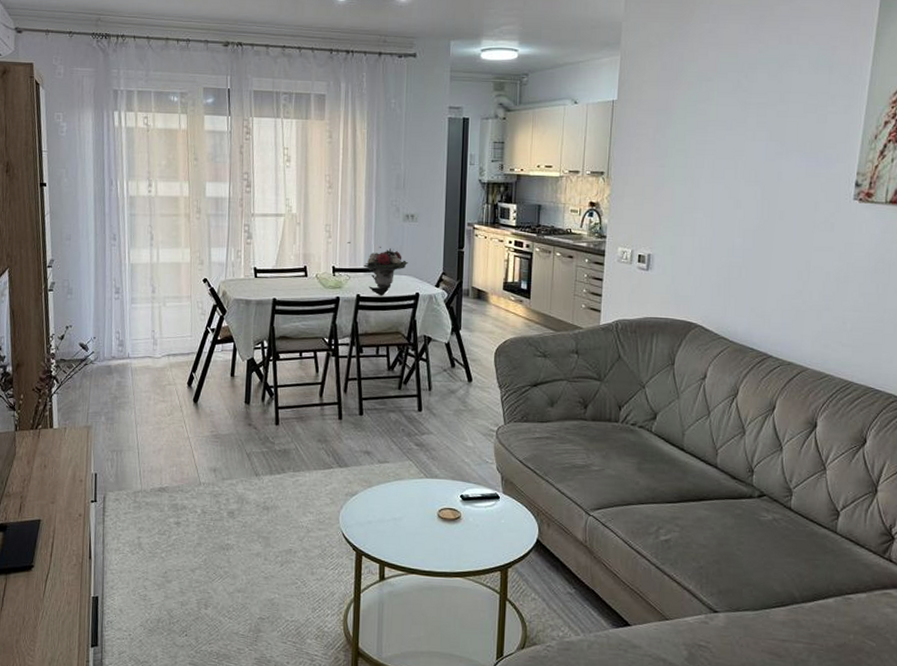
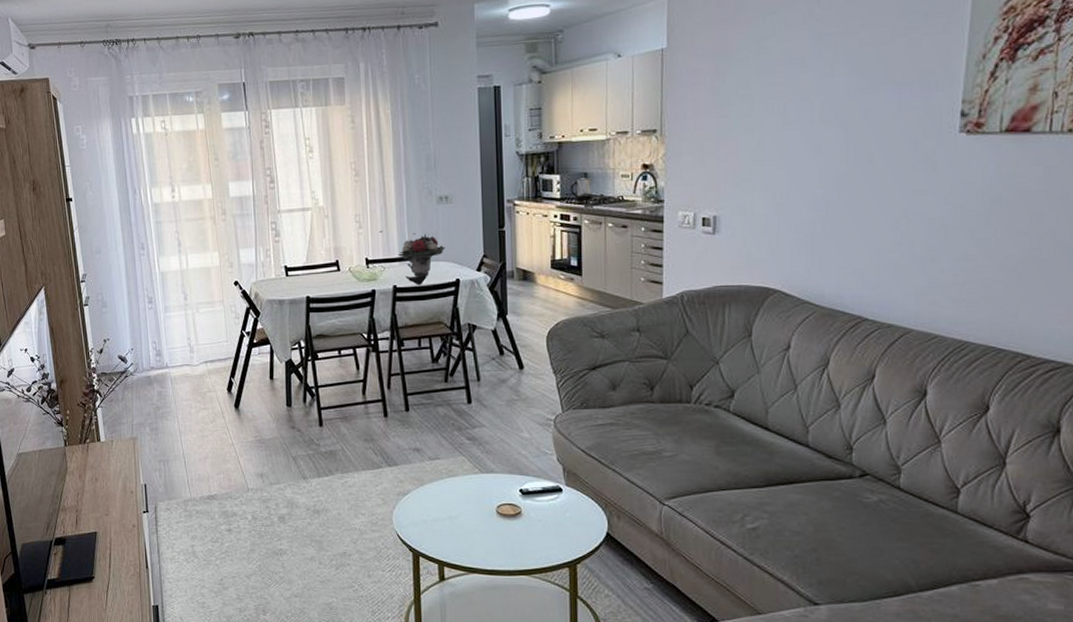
kettle: none [525,209,545,231] -> present [570,178,593,202]

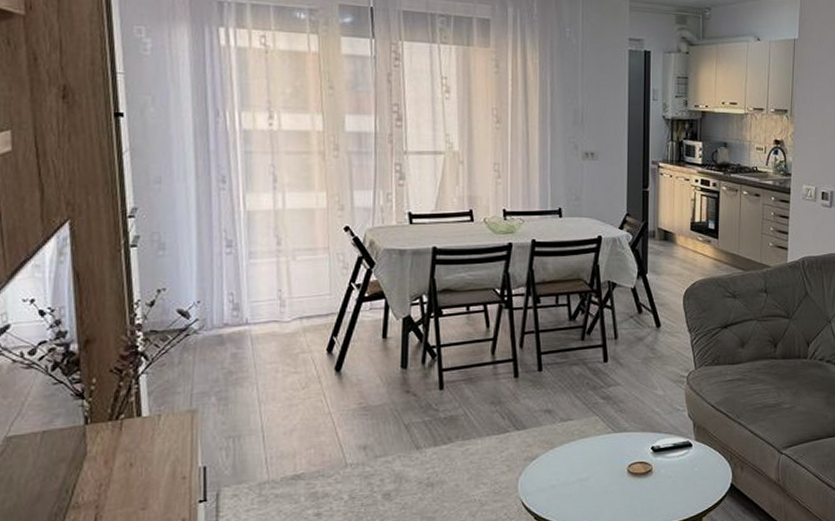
flower arrangement: present [379,230,445,285] -> none [519,181,589,241]

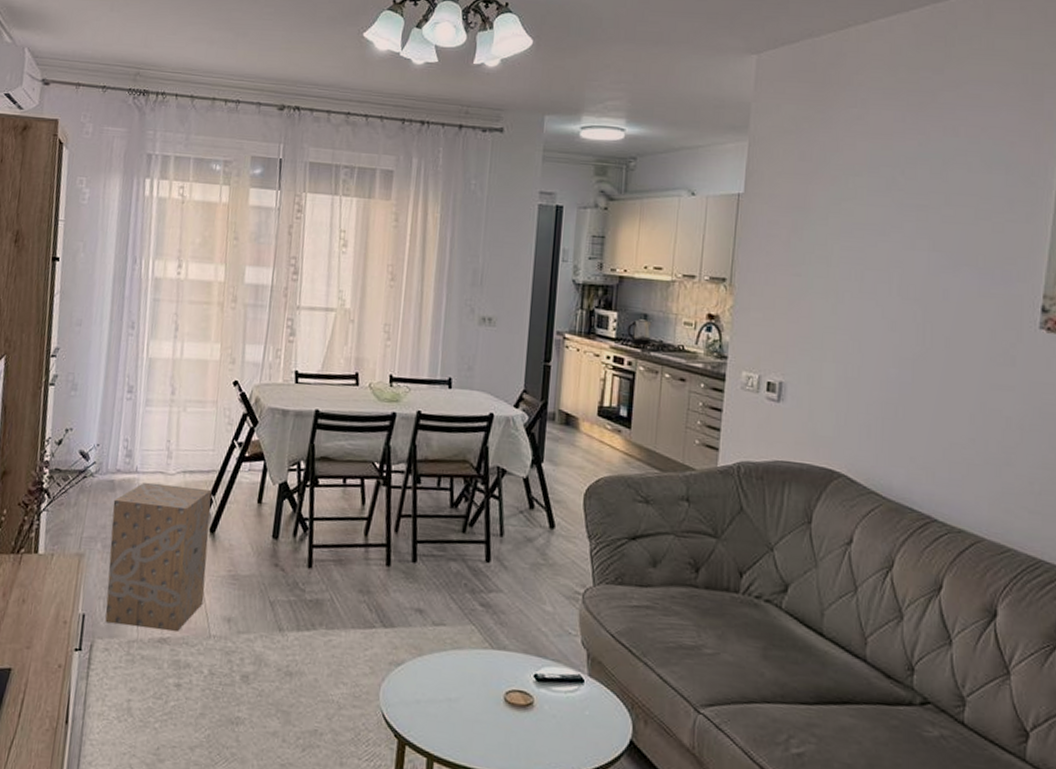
decorative box: none [224,331,336,470] -> present [105,481,212,631]

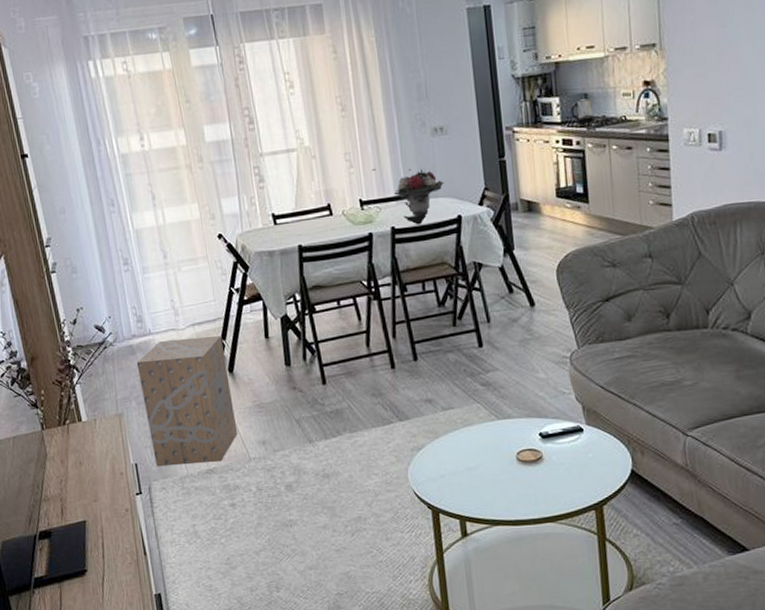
flower arrangement: none [409,345,482,415] -> present [371,168,444,225]

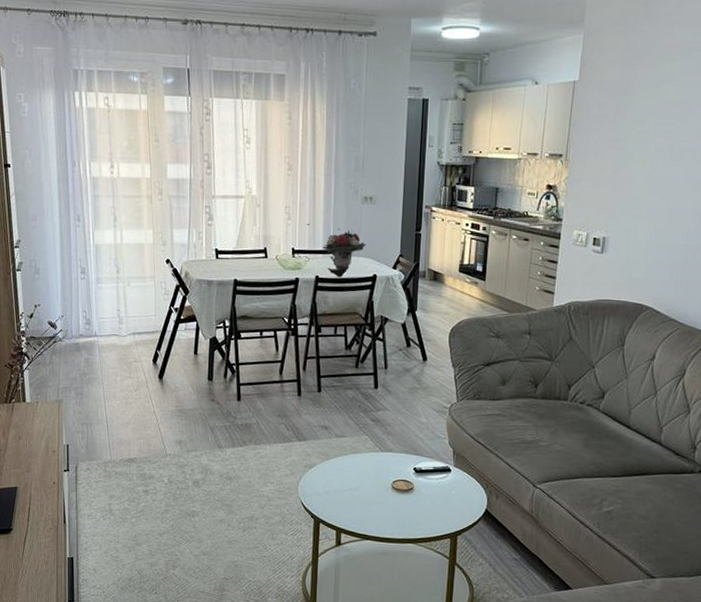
decorative box: present [136,335,238,466] -> none [80,343,159,453]
kettle: present [570,98,595,125] -> none [482,192,502,214]

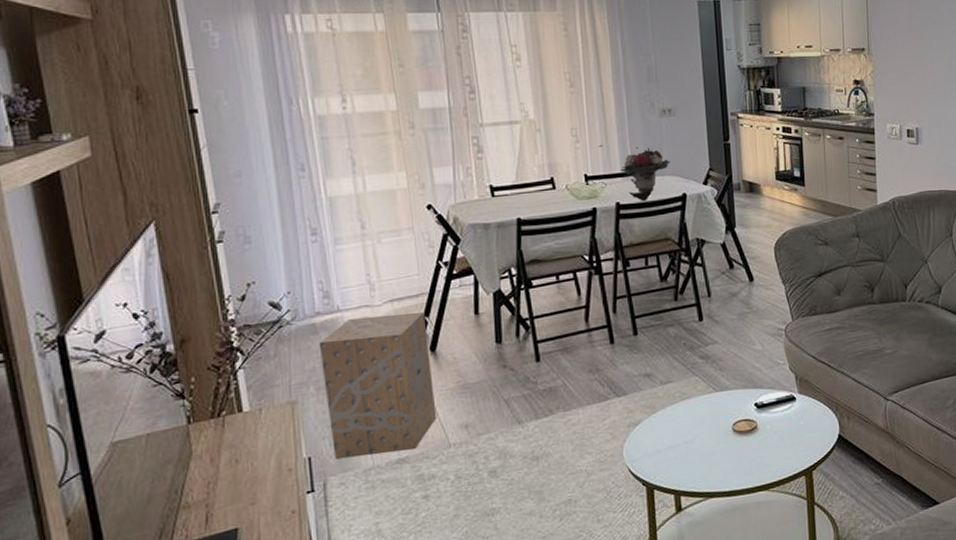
decorative box: none [80,343,159,453] -> present [319,311,437,459]

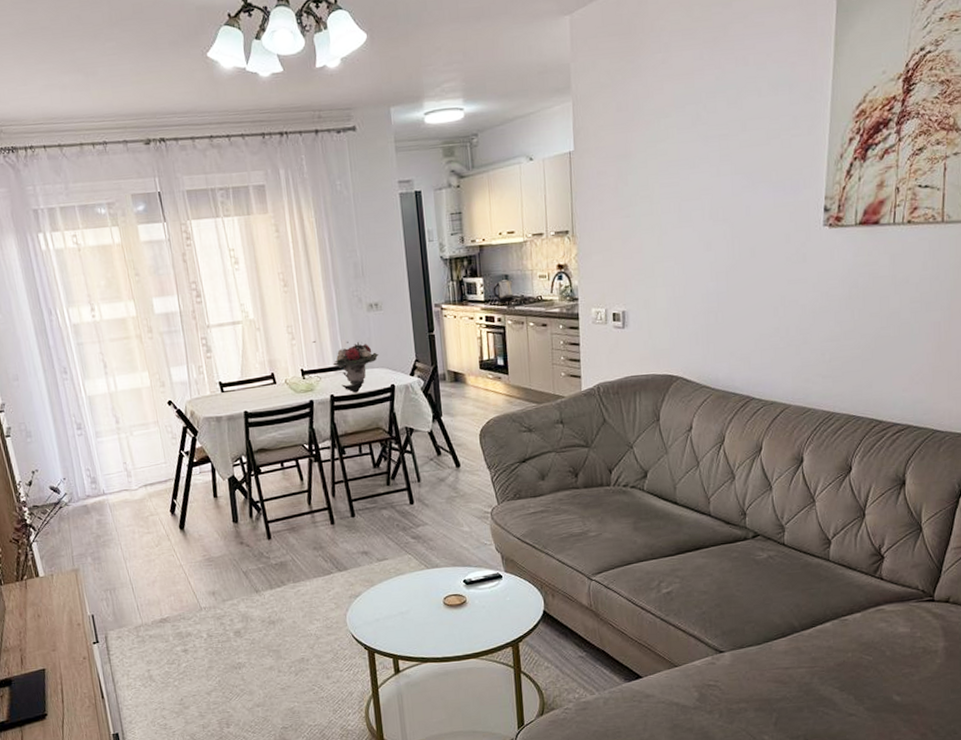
decorative box: present [319,311,437,459] -> none [91,495,189,617]
kettle: none [790,92,811,115] -> present [493,279,514,304]

